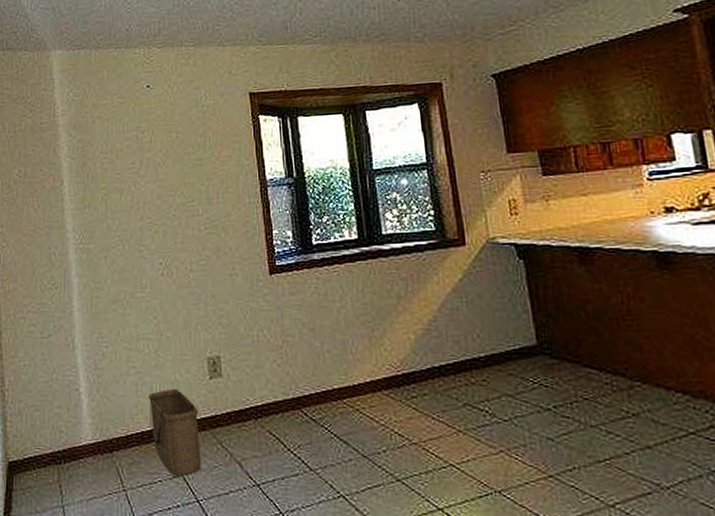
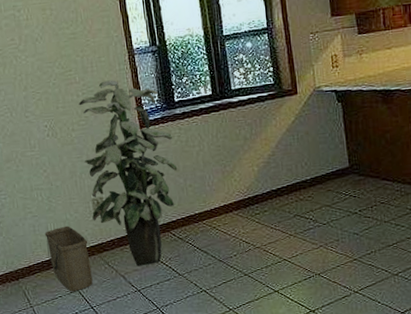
indoor plant: none [200,214,313,452] -> present [78,80,178,266]

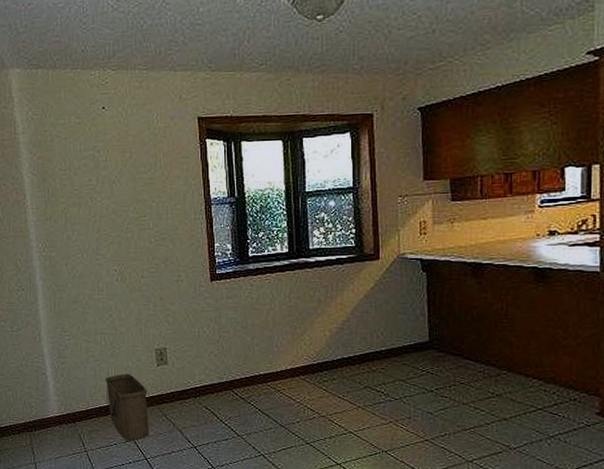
indoor plant: present [78,80,178,266] -> none [150,229,246,423]

